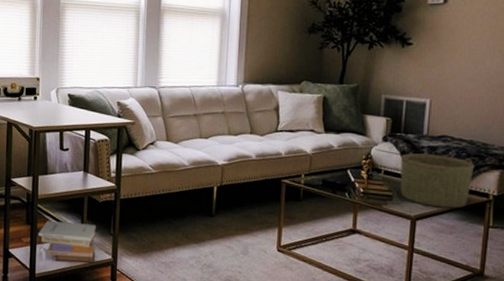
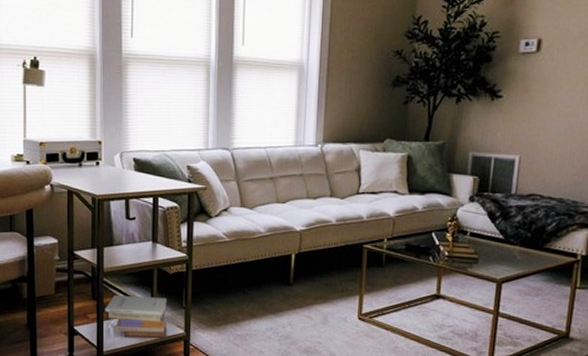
basket: present [400,153,475,209] -> none [486,213,564,270]

